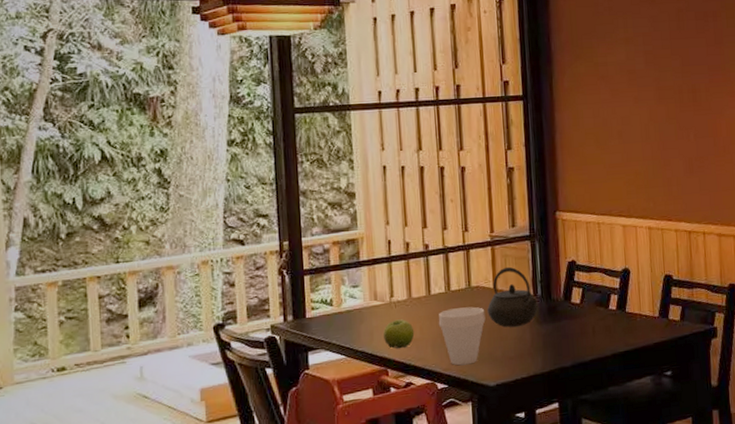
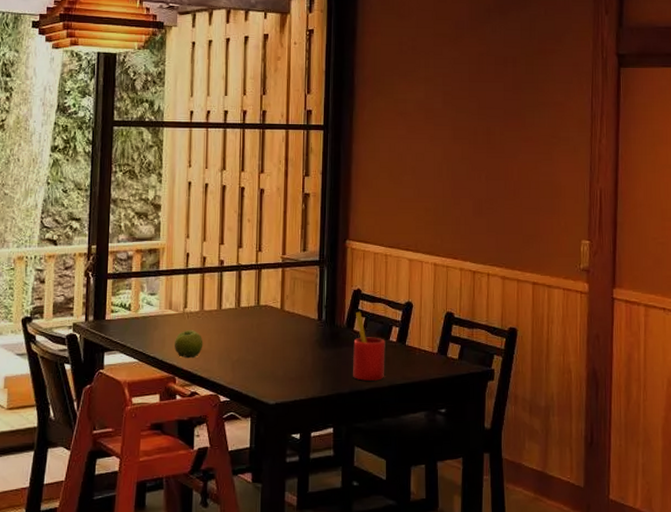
cup: present [438,306,486,366] -> none [226,325,271,381]
kettle: present [487,266,539,327] -> none [273,289,322,348]
straw: none [572,282,607,352] -> present [353,311,385,381]

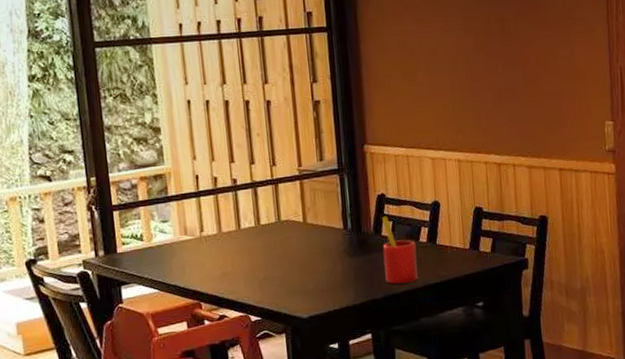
fruit: present [175,330,203,359] -> none [195,253,226,283]

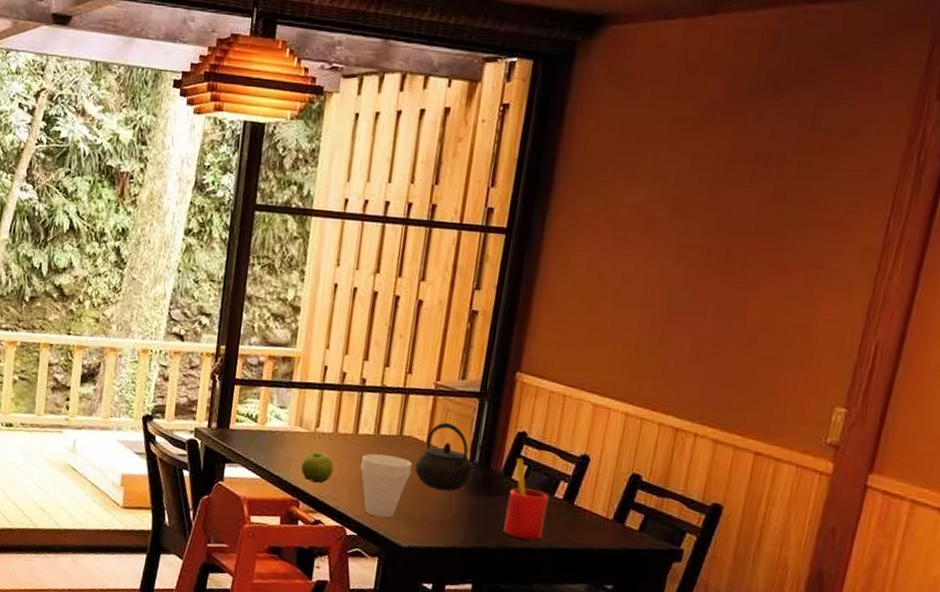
fruit: none [195,253,226,283] -> present [301,451,334,484]
cup: none [249,240,297,298] -> present [359,453,413,518]
kettle: none [298,200,349,261] -> present [415,422,473,491]

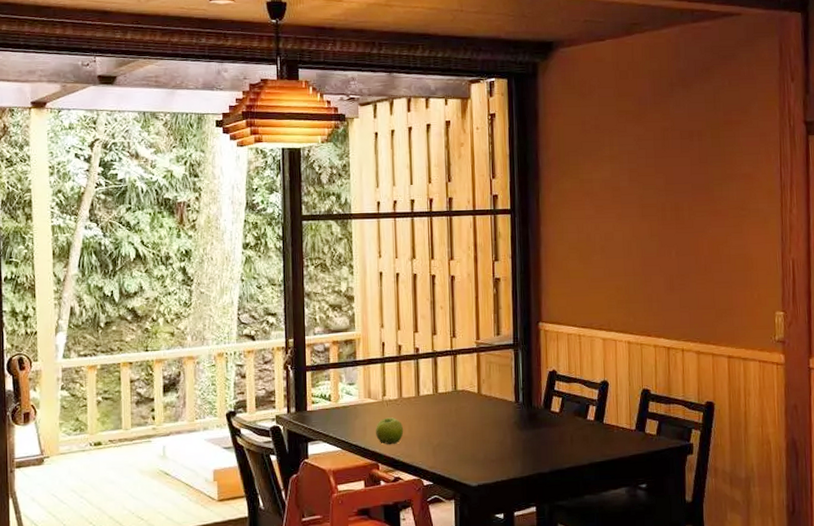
cup: present [359,453,413,518] -> none [426,409,470,465]
kettle: present [415,422,473,491] -> none [471,373,520,431]
straw: present [503,457,549,540] -> none [551,392,584,460]

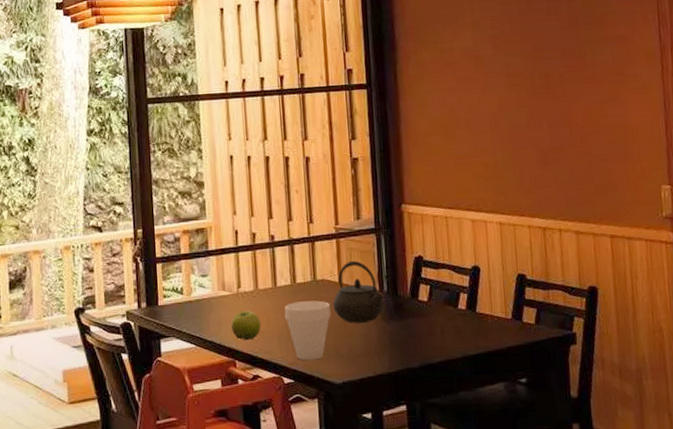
cup: none [426,409,470,465] -> present [284,300,331,361]
kettle: none [471,373,520,431] -> present [333,260,385,323]

